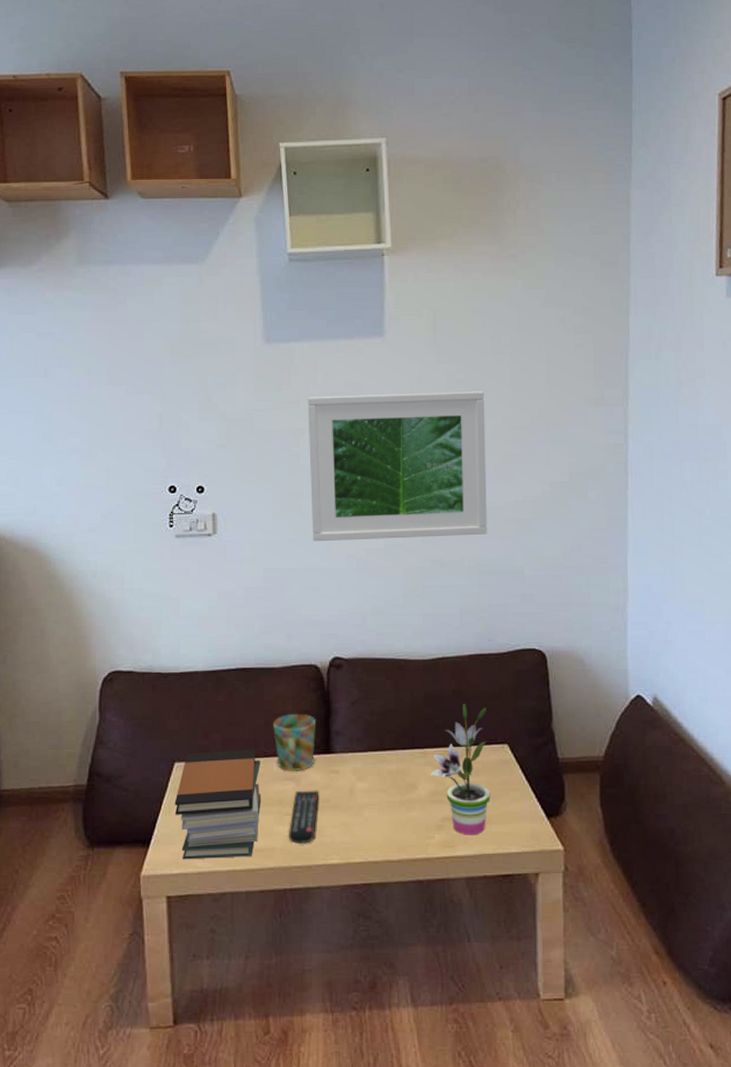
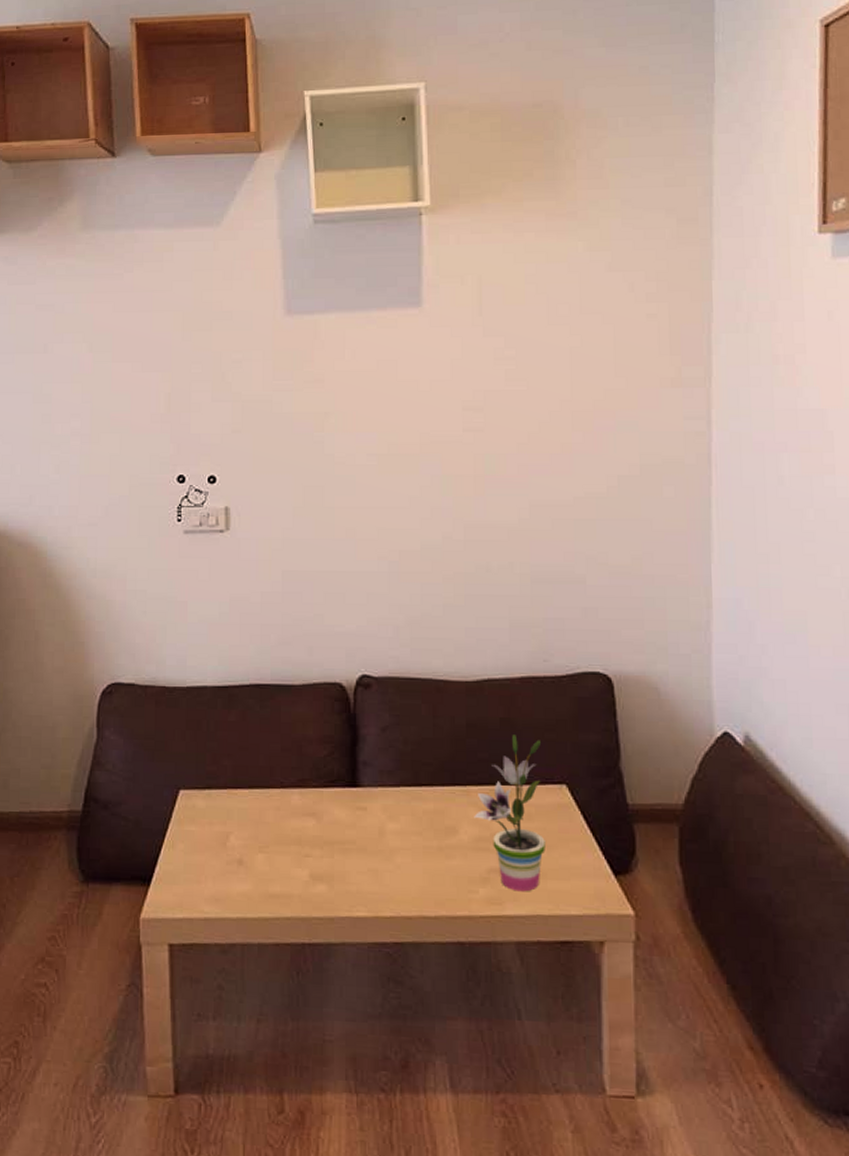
book stack: present [174,748,262,860] -> none [179,777,277,904]
mug: present [273,713,317,772] -> none [291,738,341,807]
remote control: present [289,790,319,845] -> none [308,828,344,892]
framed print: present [307,391,487,542] -> none [333,369,542,541]

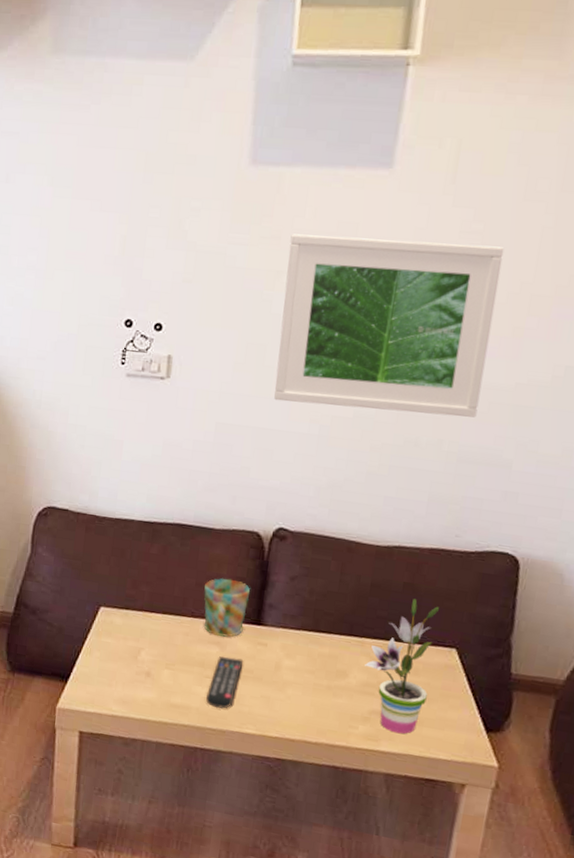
mug: none [291,738,341,807] -> present [203,577,251,637]
remote control: none [308,828,344,892] -> present [206,656,244,709]
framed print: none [333,369,542,541] -> present [274,234,504,418]

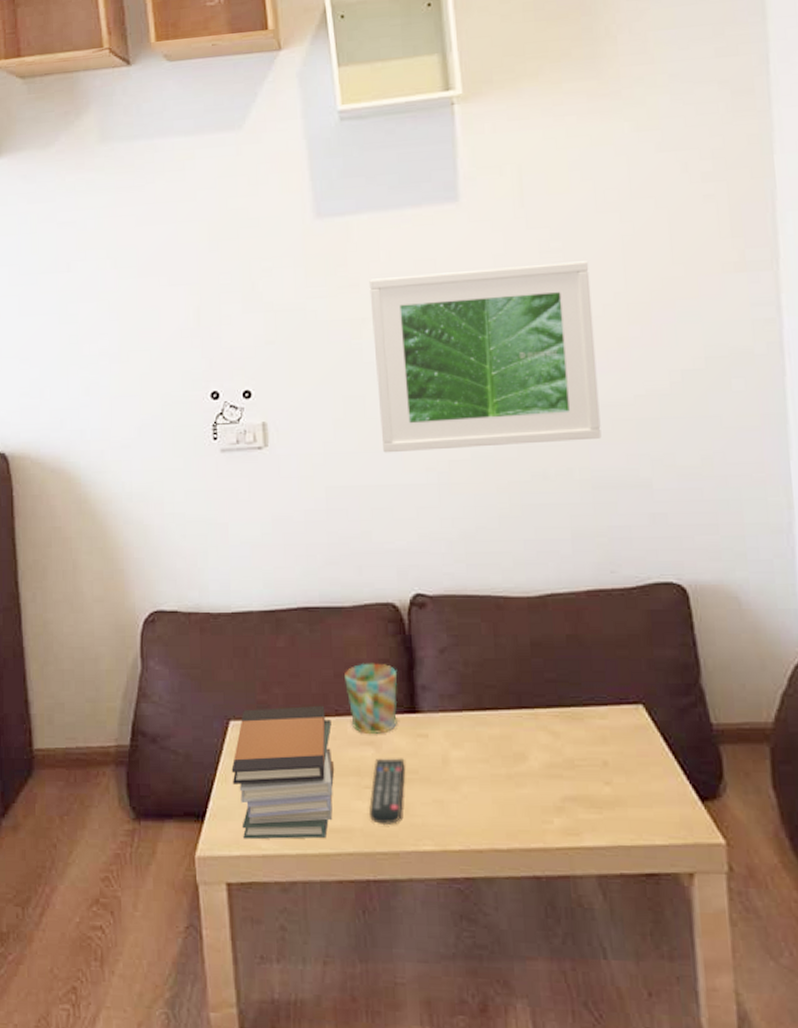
book stack: none [96,600,187,710] -> present [231,705,335,840]
potted plant: present [364,599,439,734] -> none [544,652,624,821]

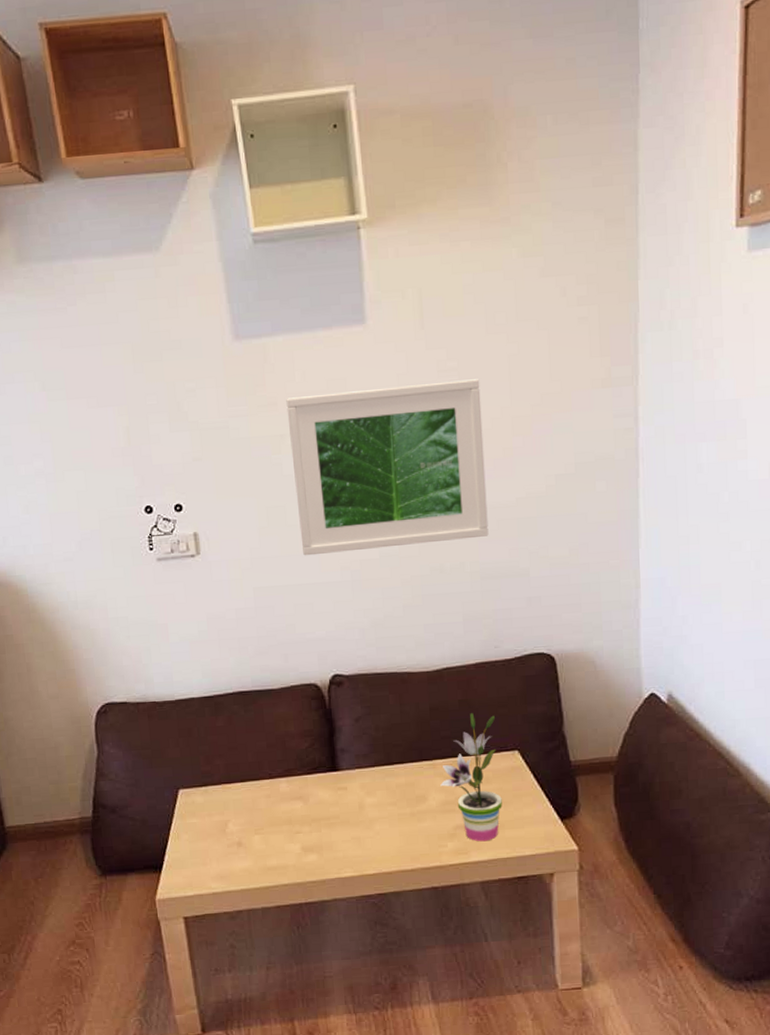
book stack: present [231,705,335,840] -> none [182,771,271,882]
mug: present [345,663,397,735] -> none [276,733,321,792]
remote control: present [369,758,405,826] -> none [300,807,328,861]
potted plant: none [544,652,624,821] -> present [440,713,502,842]

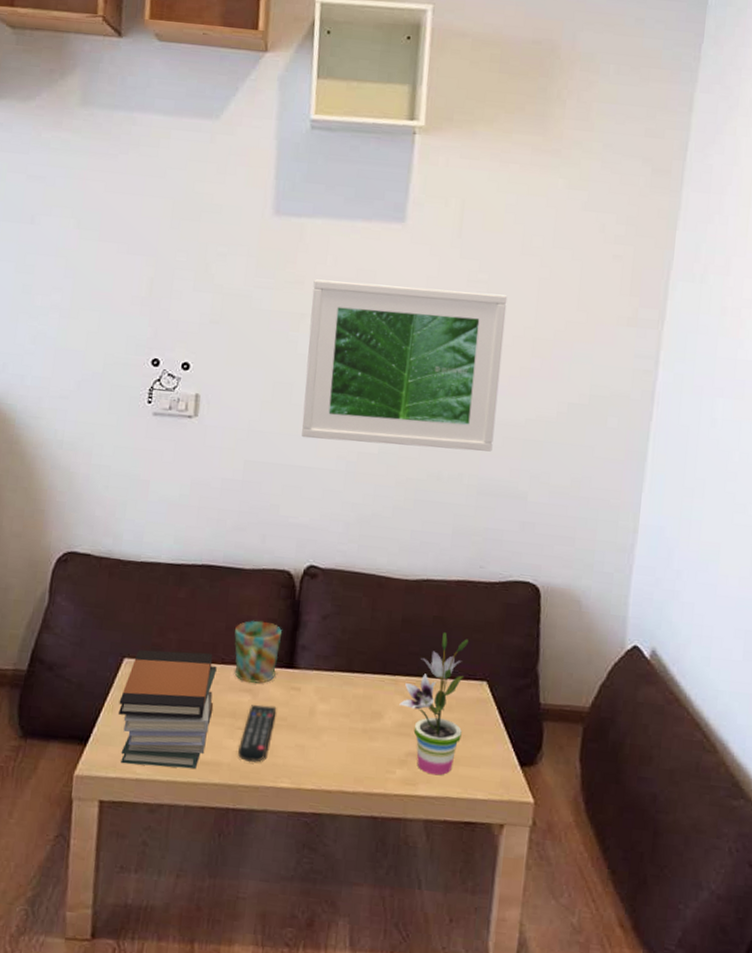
book stack: none [182,771,271,882] -> present [119,650,217,769]
mug: none [276,733,321,792] -> present [234,620,283,684]
remote control: none [300,807,328,861] -> present [238,704,277,763]

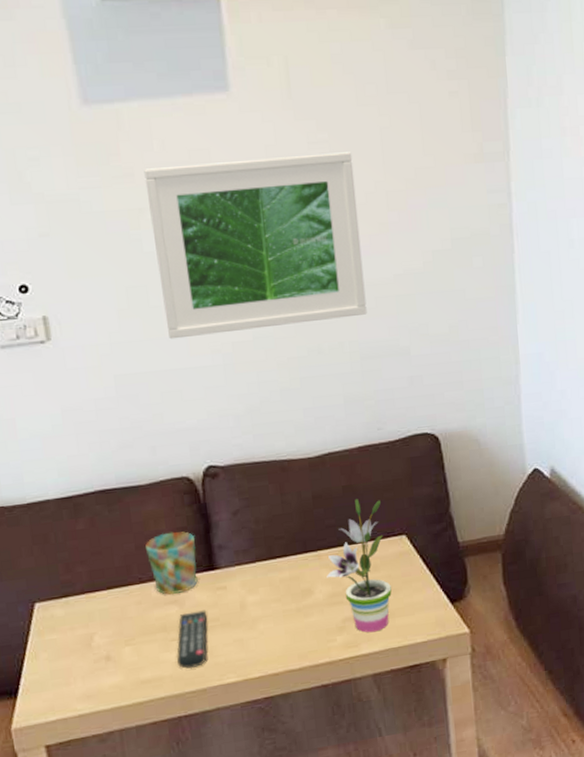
book stack: present [119,650,217,769] -> none [40,576,143,705]

